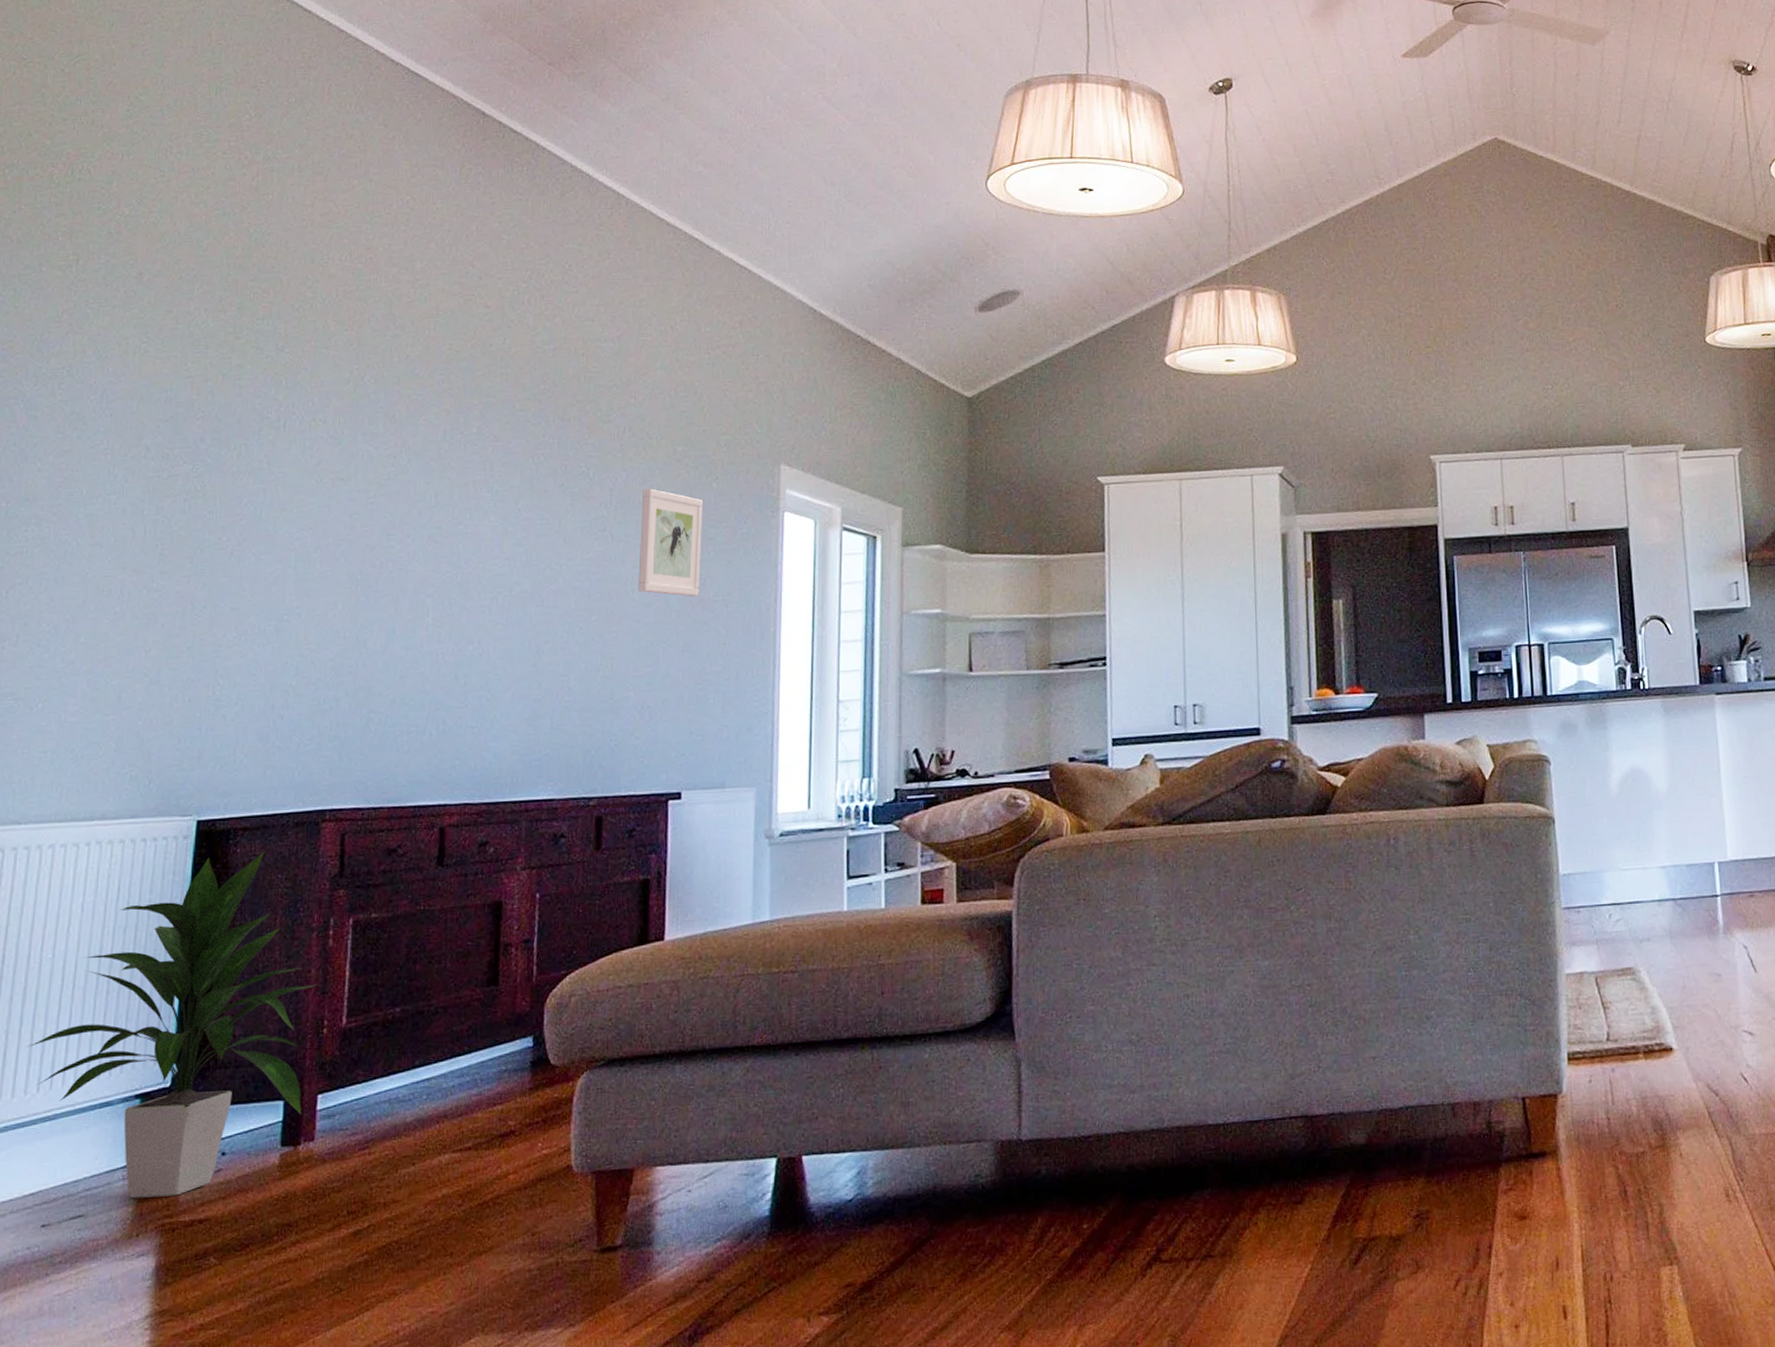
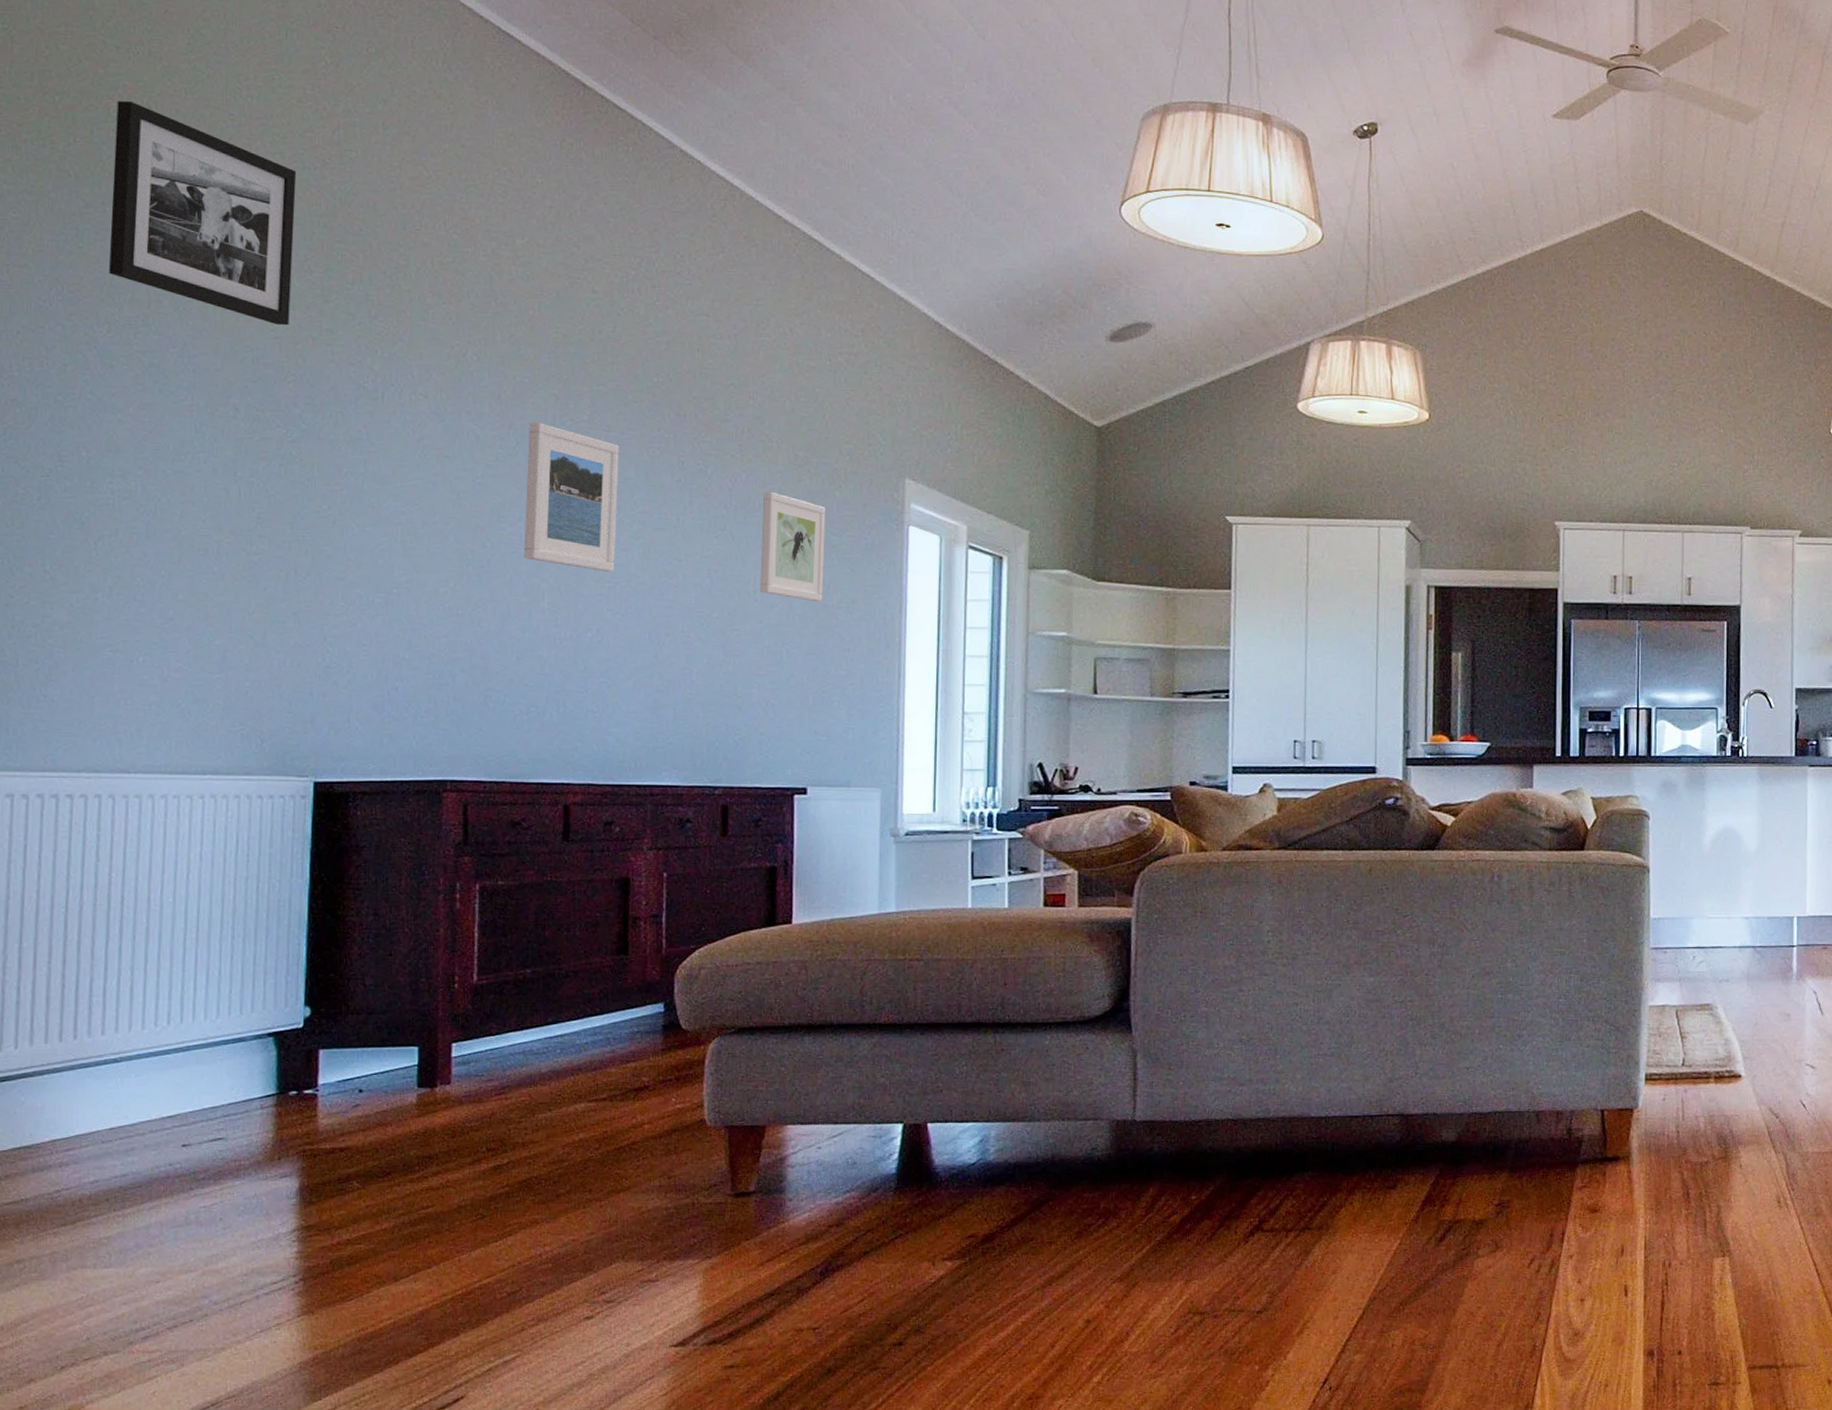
indoor plant: present [27,851,318,1199] -> none [154,816,447,1126]
picture frame: none [40,168,218,365] -> present [108,101,297,326]
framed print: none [411,438,505,583] -> present [524,422,619,573]

